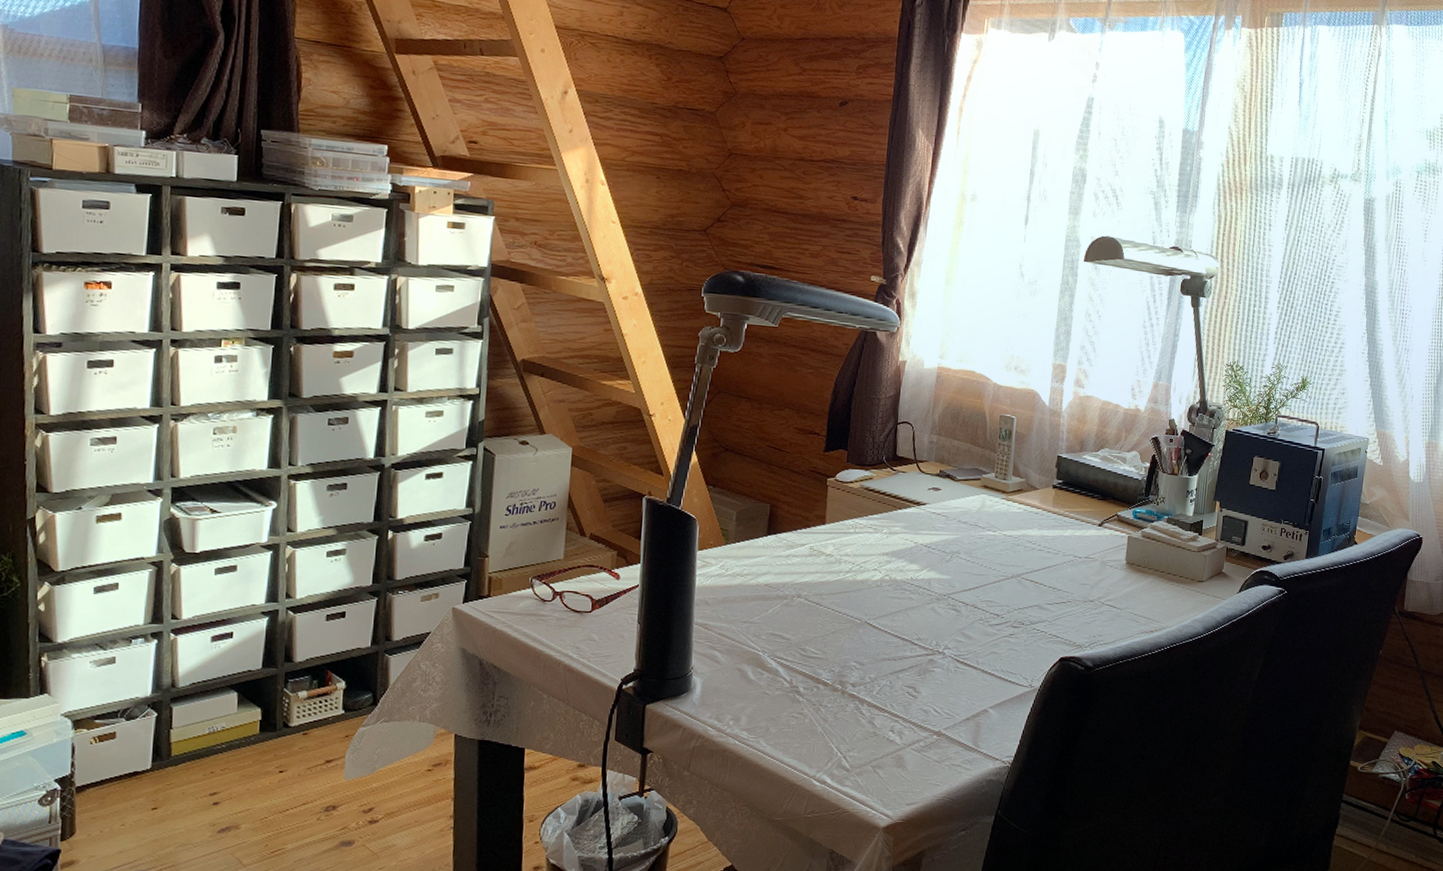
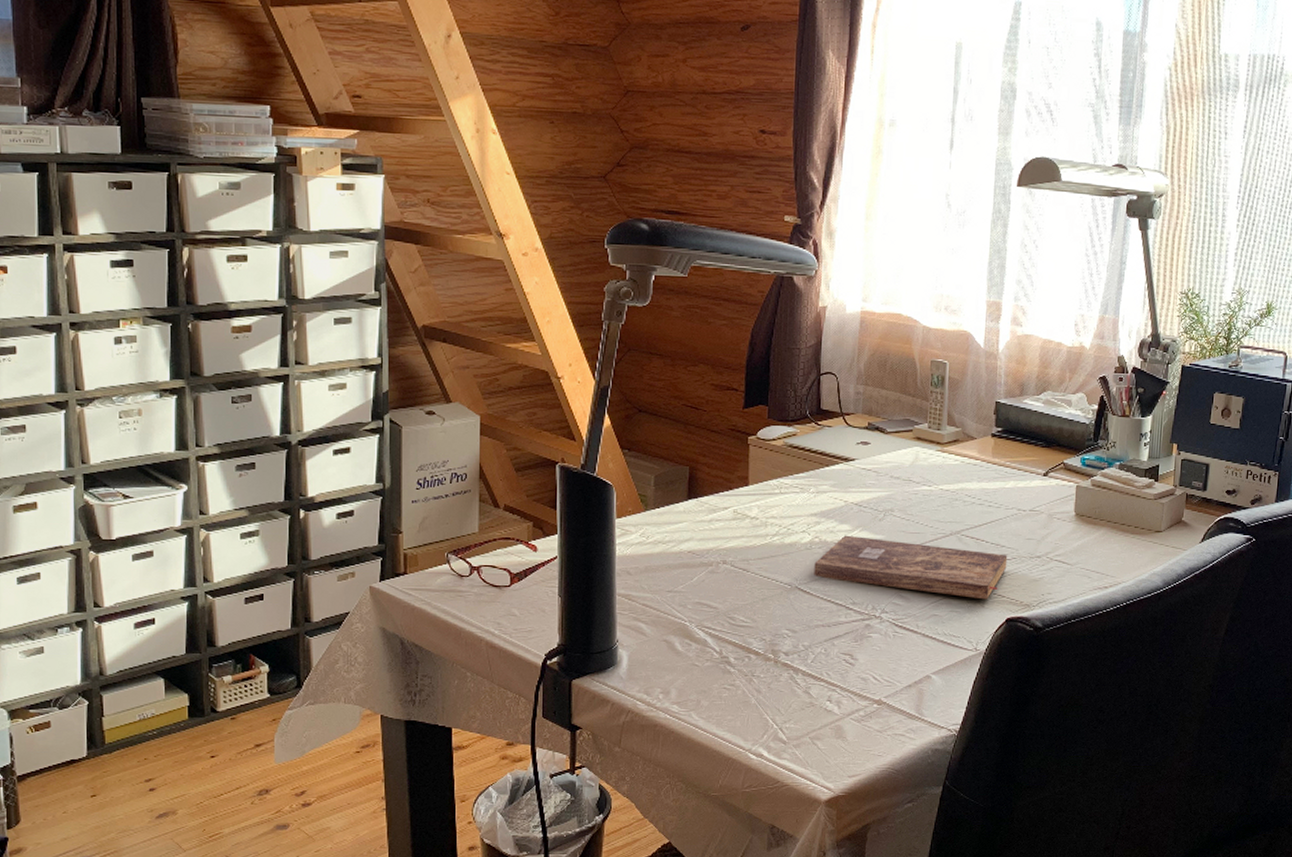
bible: none [883,574,1063,640] -> present [814,535,1008,600]

